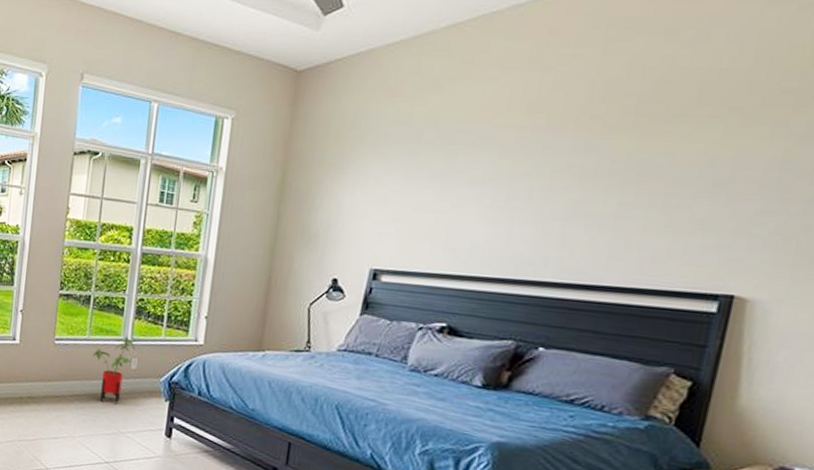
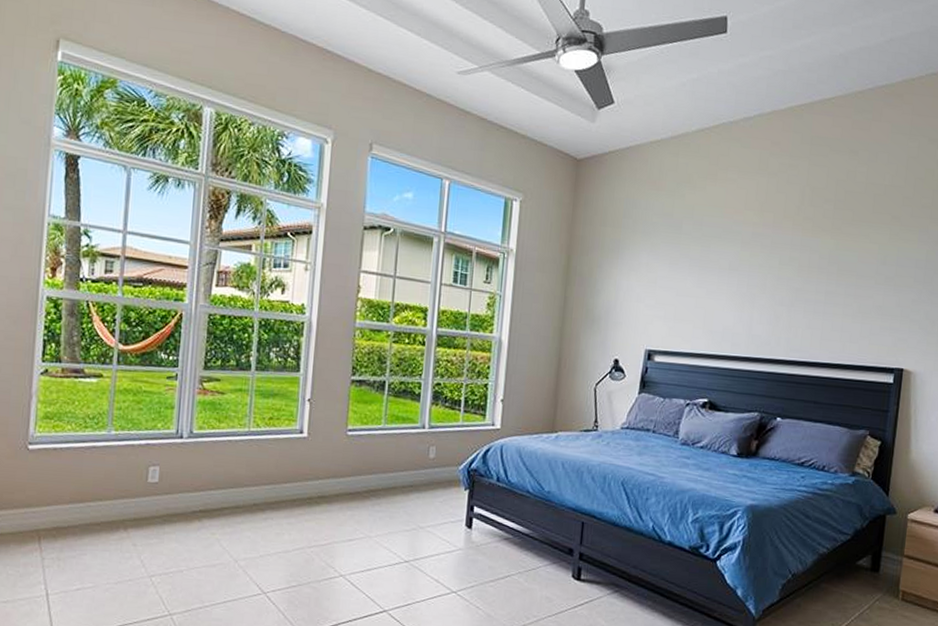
house plant: present [93,338,135,404] -> none [389,425,433,497]

